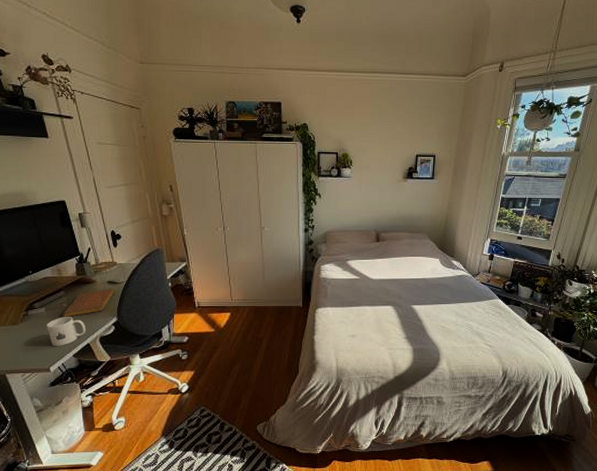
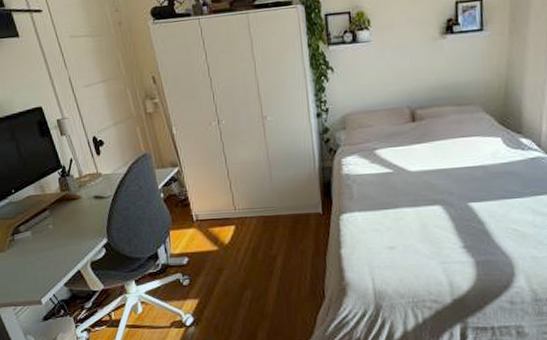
mug: present [46,317,86,346] -> none [33,240,76,274]
notebook: present [62,289,115,318] -> none [49,204,102,242]

